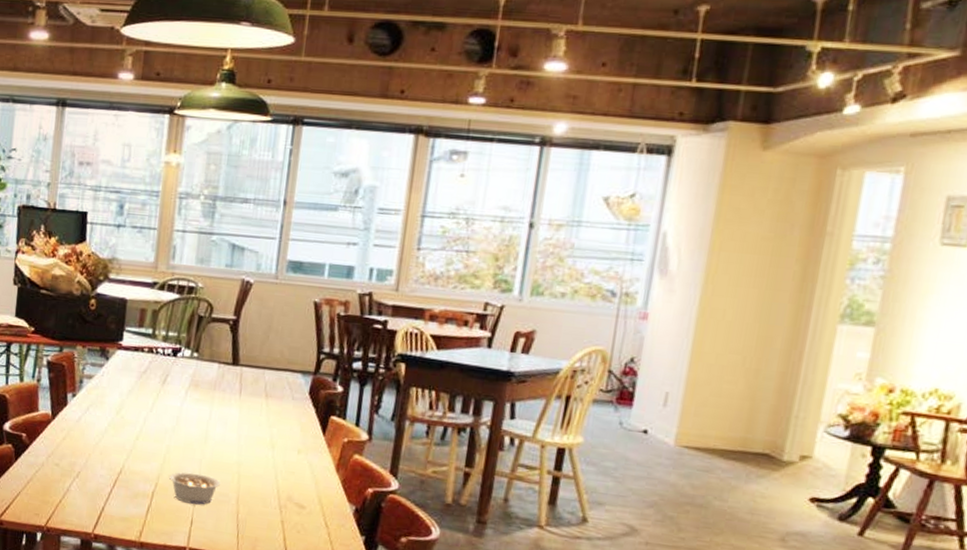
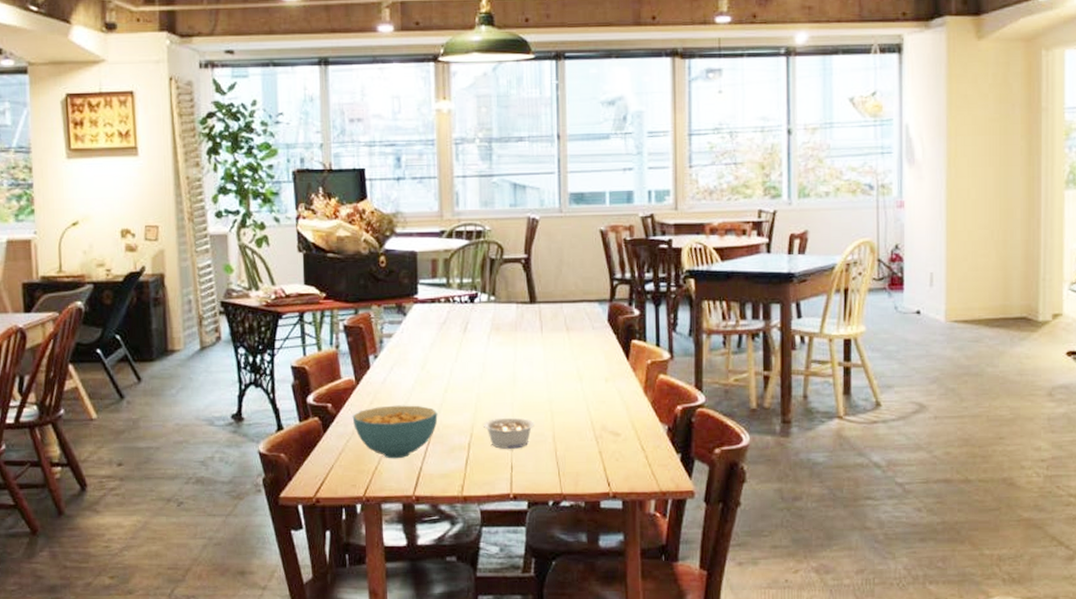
cereal bowl: none [44,443,127,496] -> present [352,405,438,459]

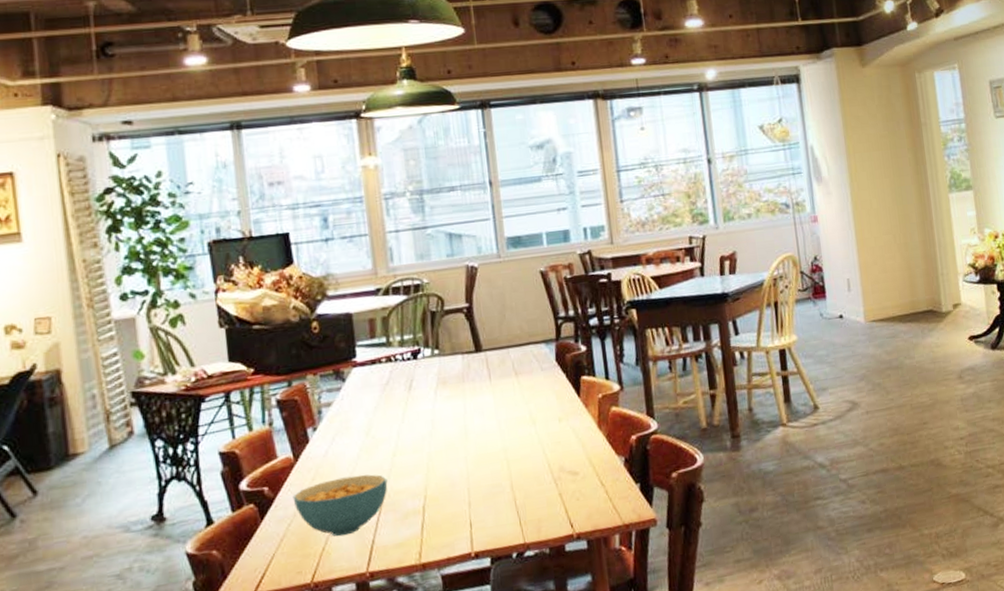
legume: present [484,417,534,449] -> none [437,471,491,507]

